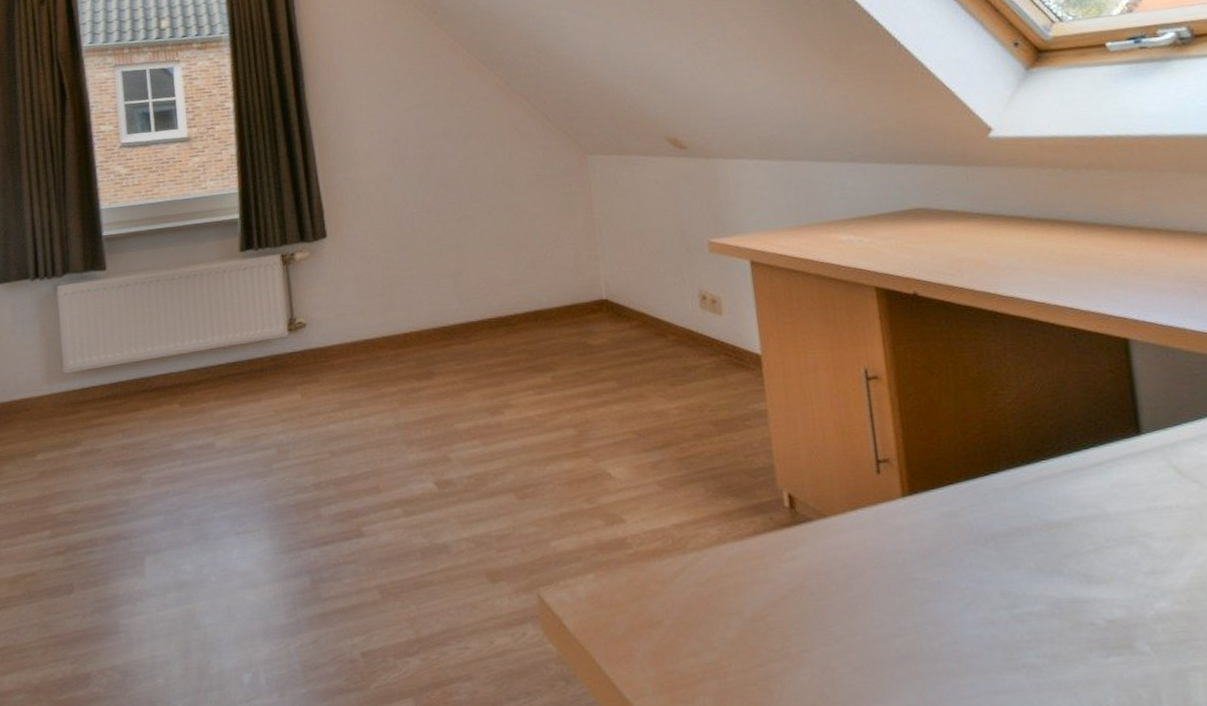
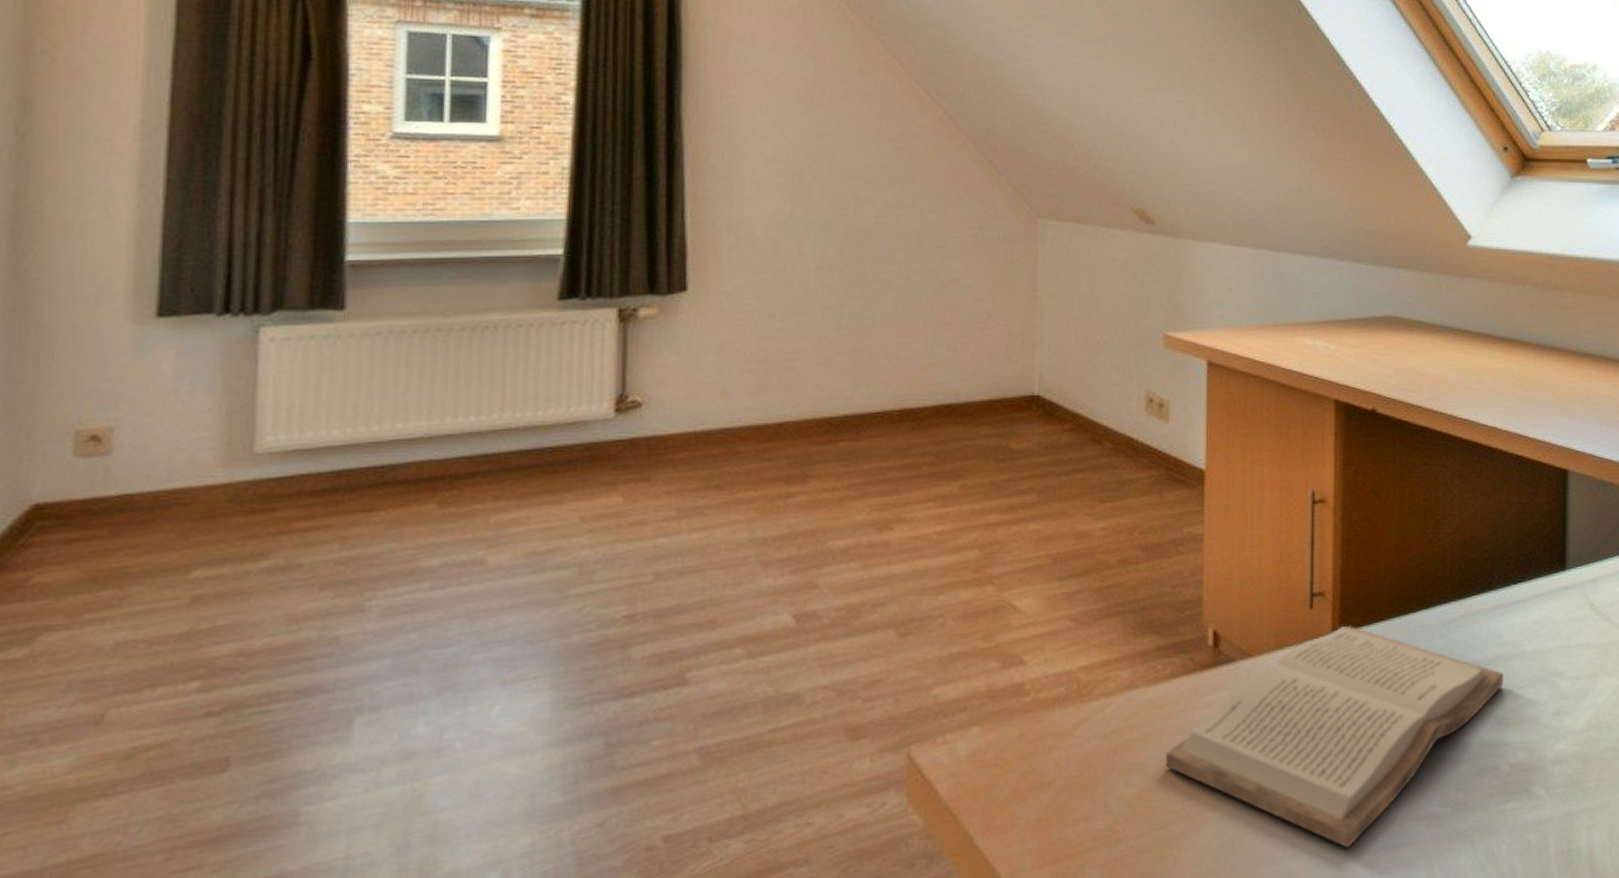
book: none [759,488,1089,692] -> present [1165,625,1504,848]

